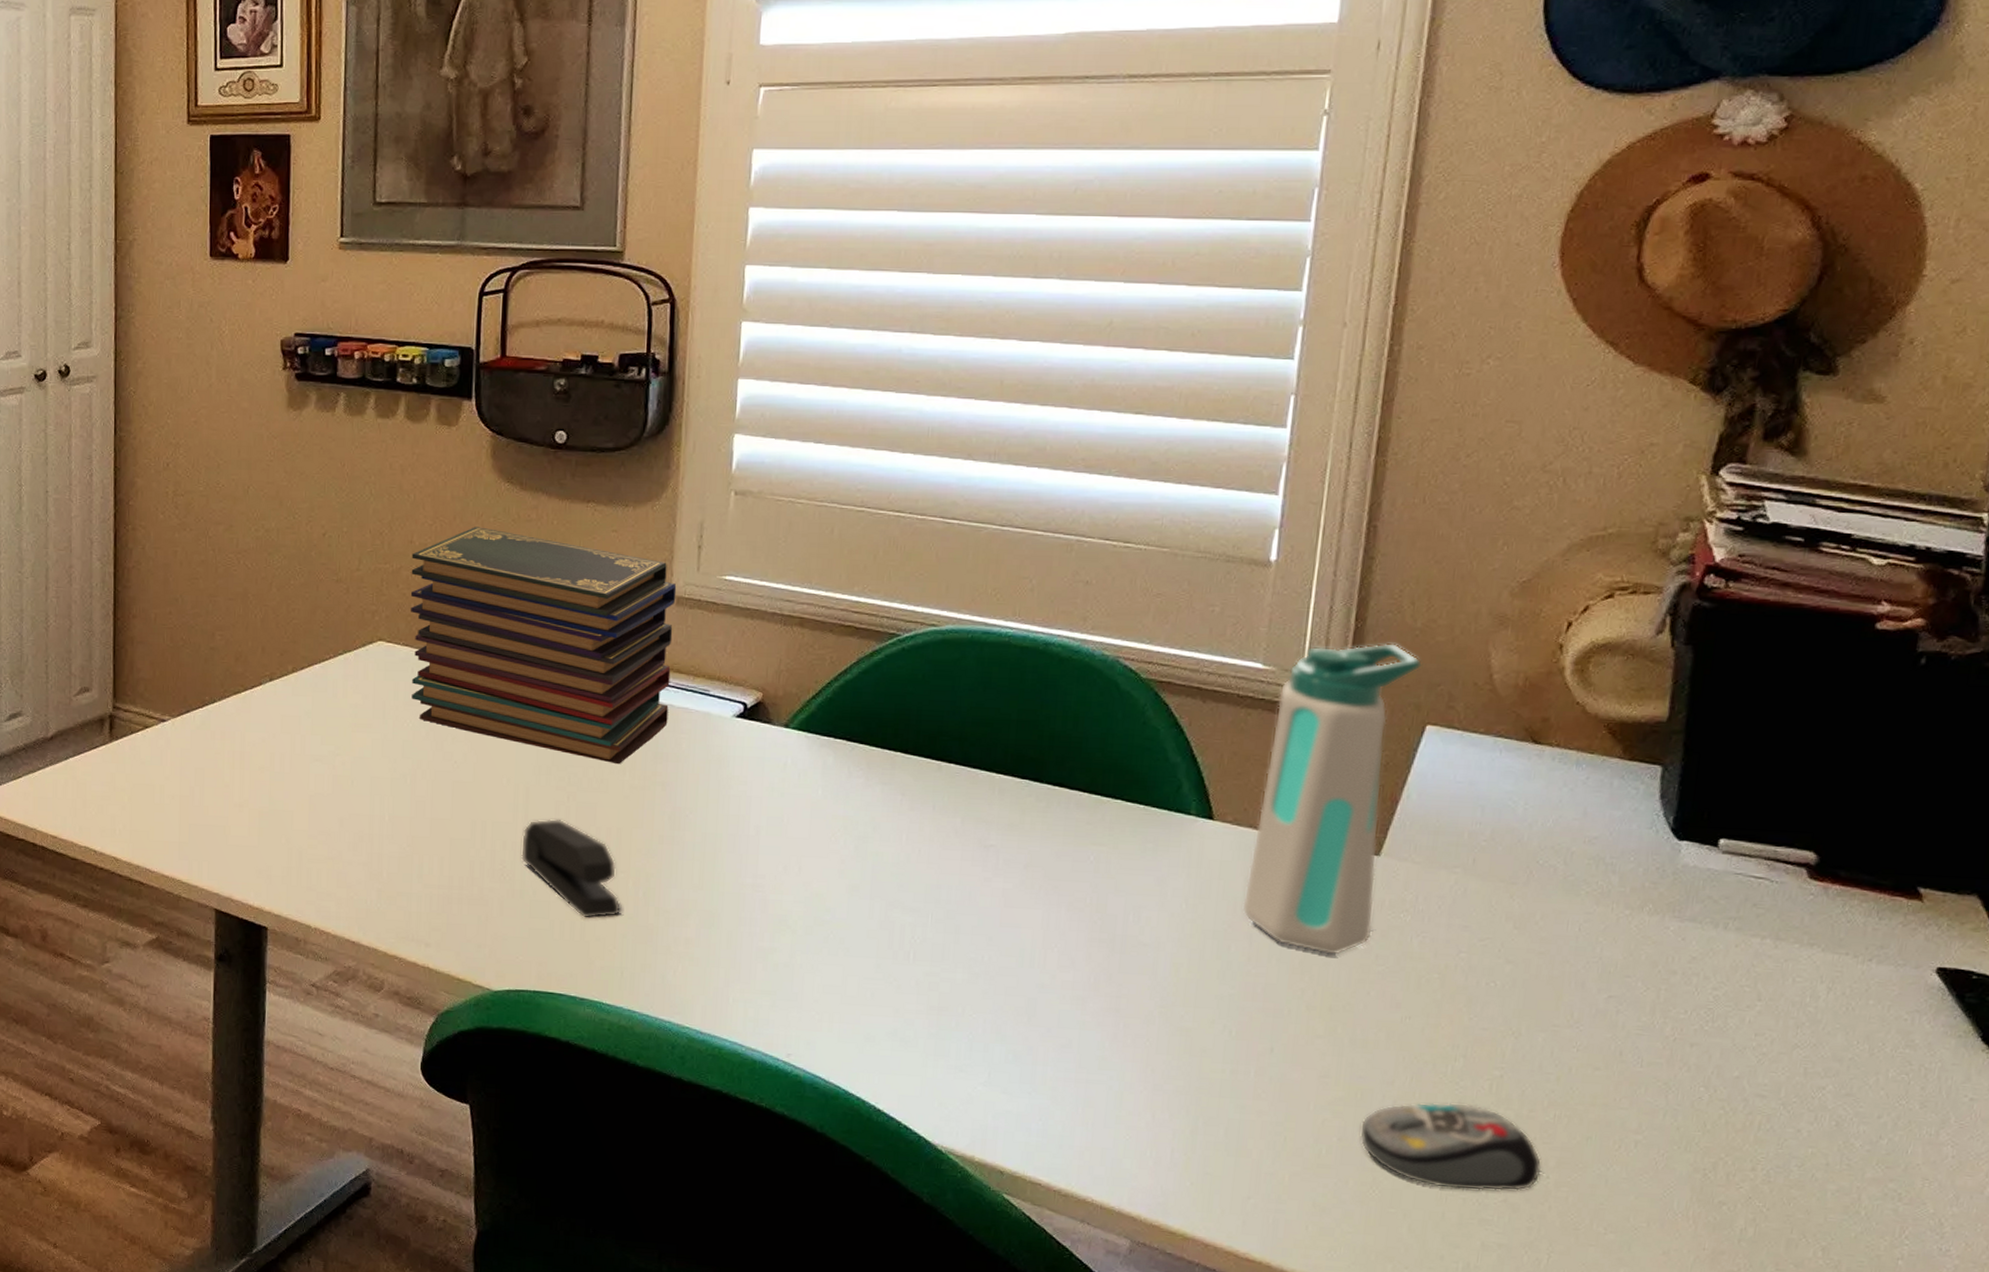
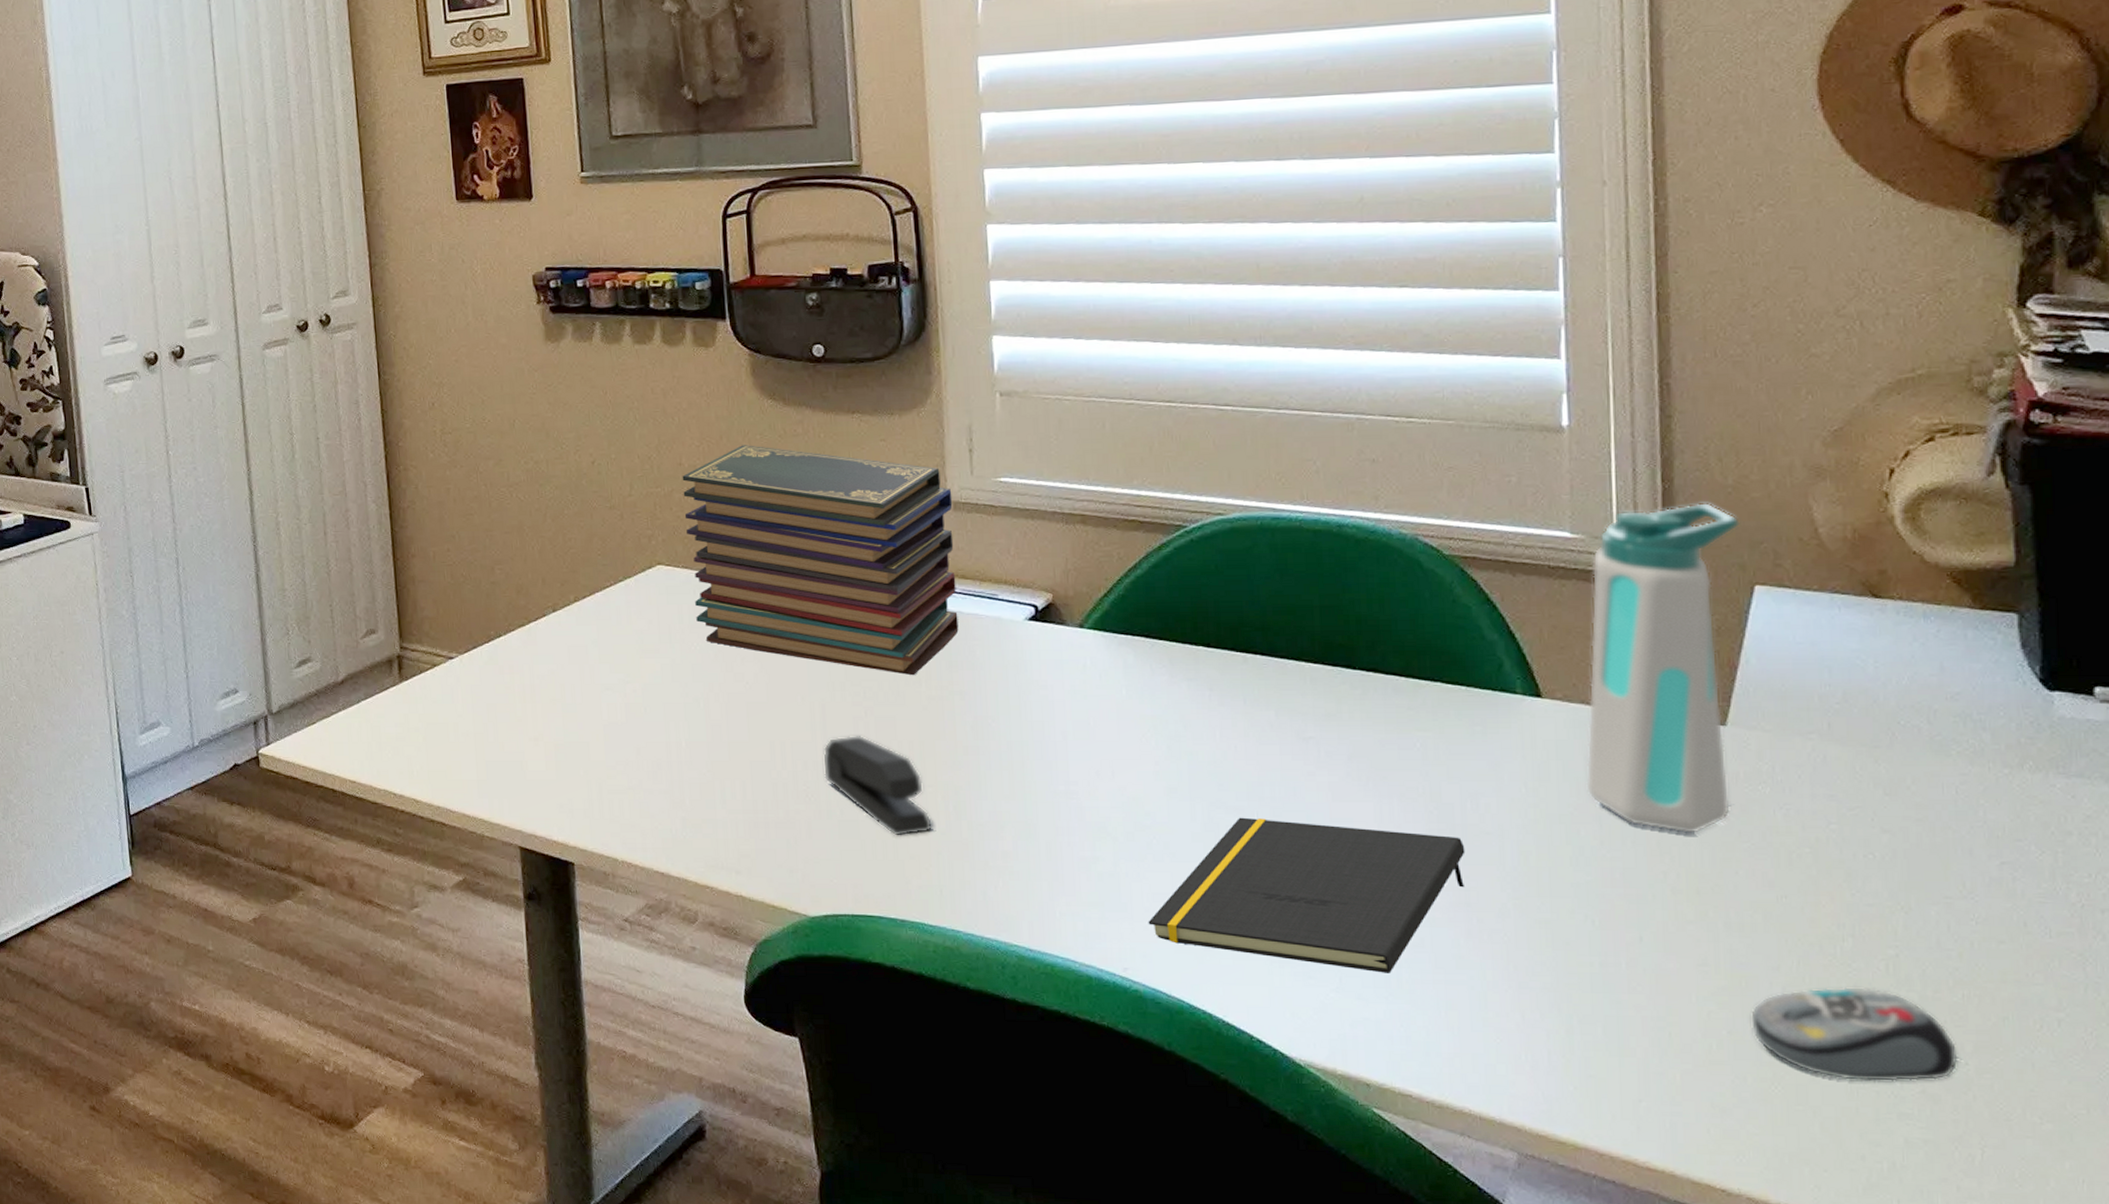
notepad: none [815,917,1122,1071] -> present [1148,817,1466,973]

